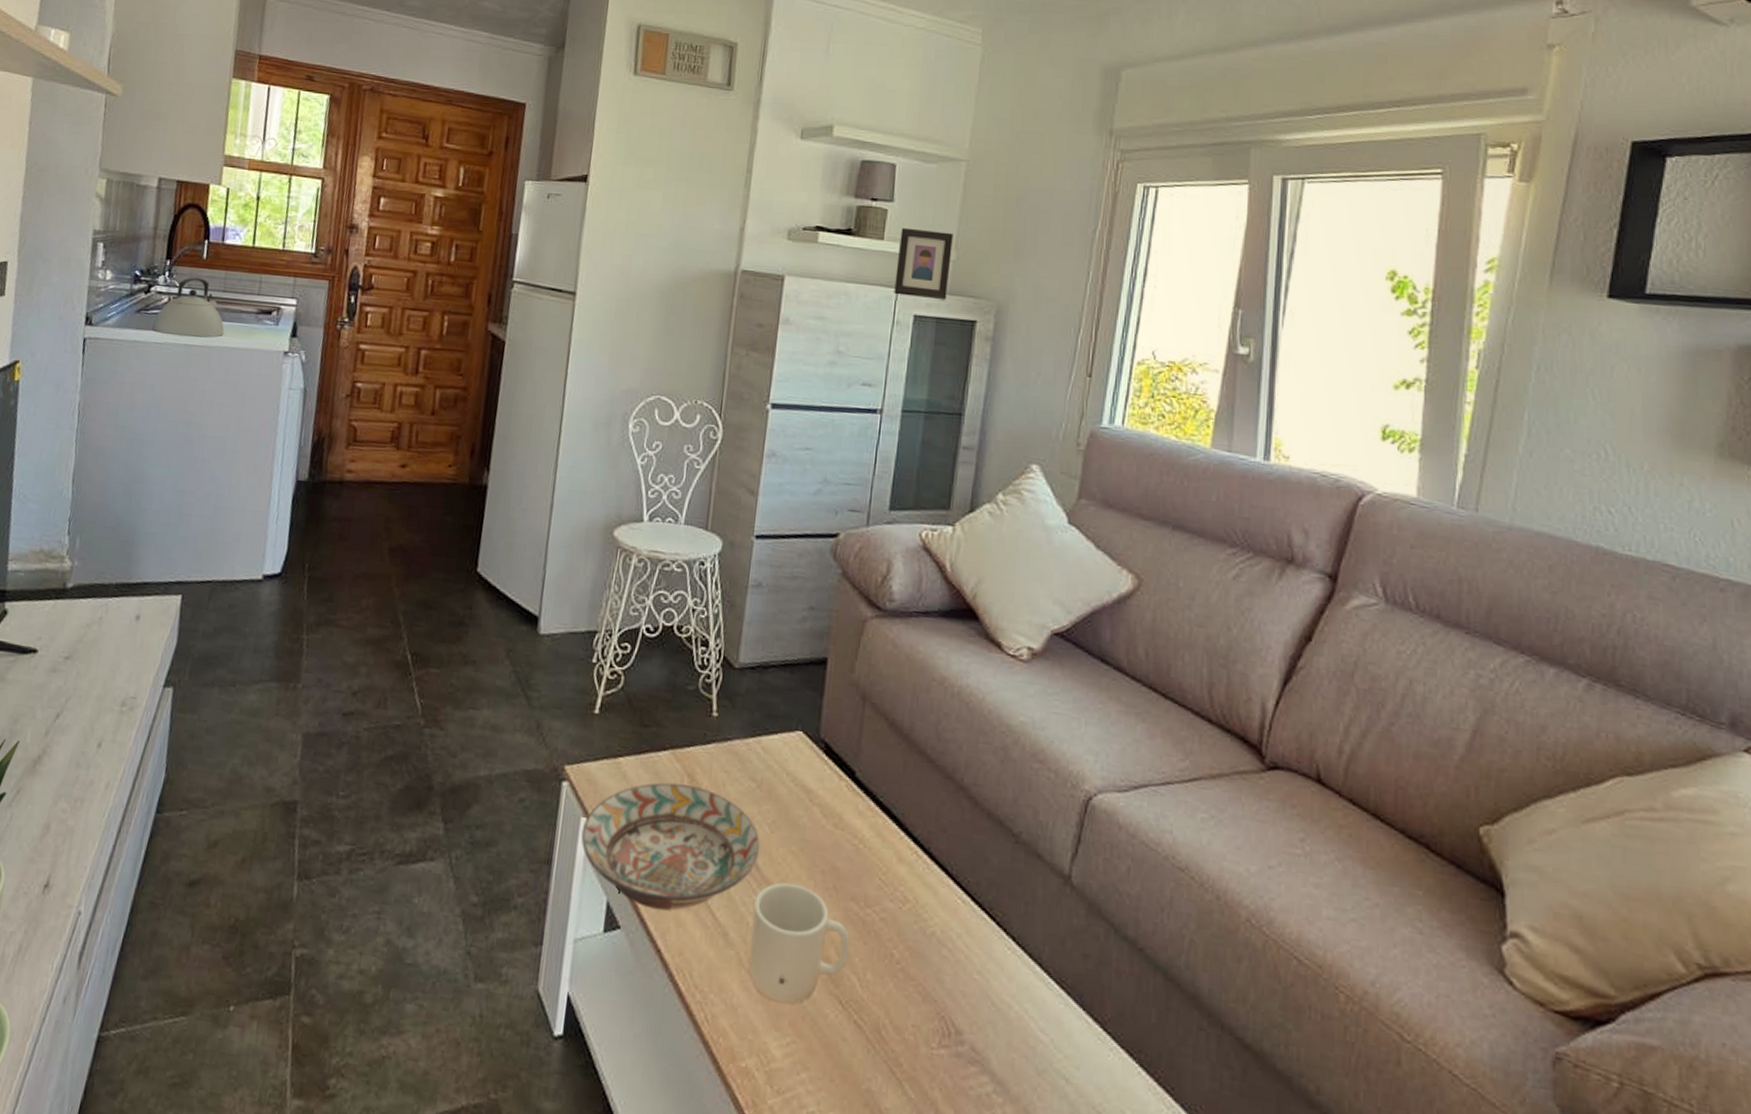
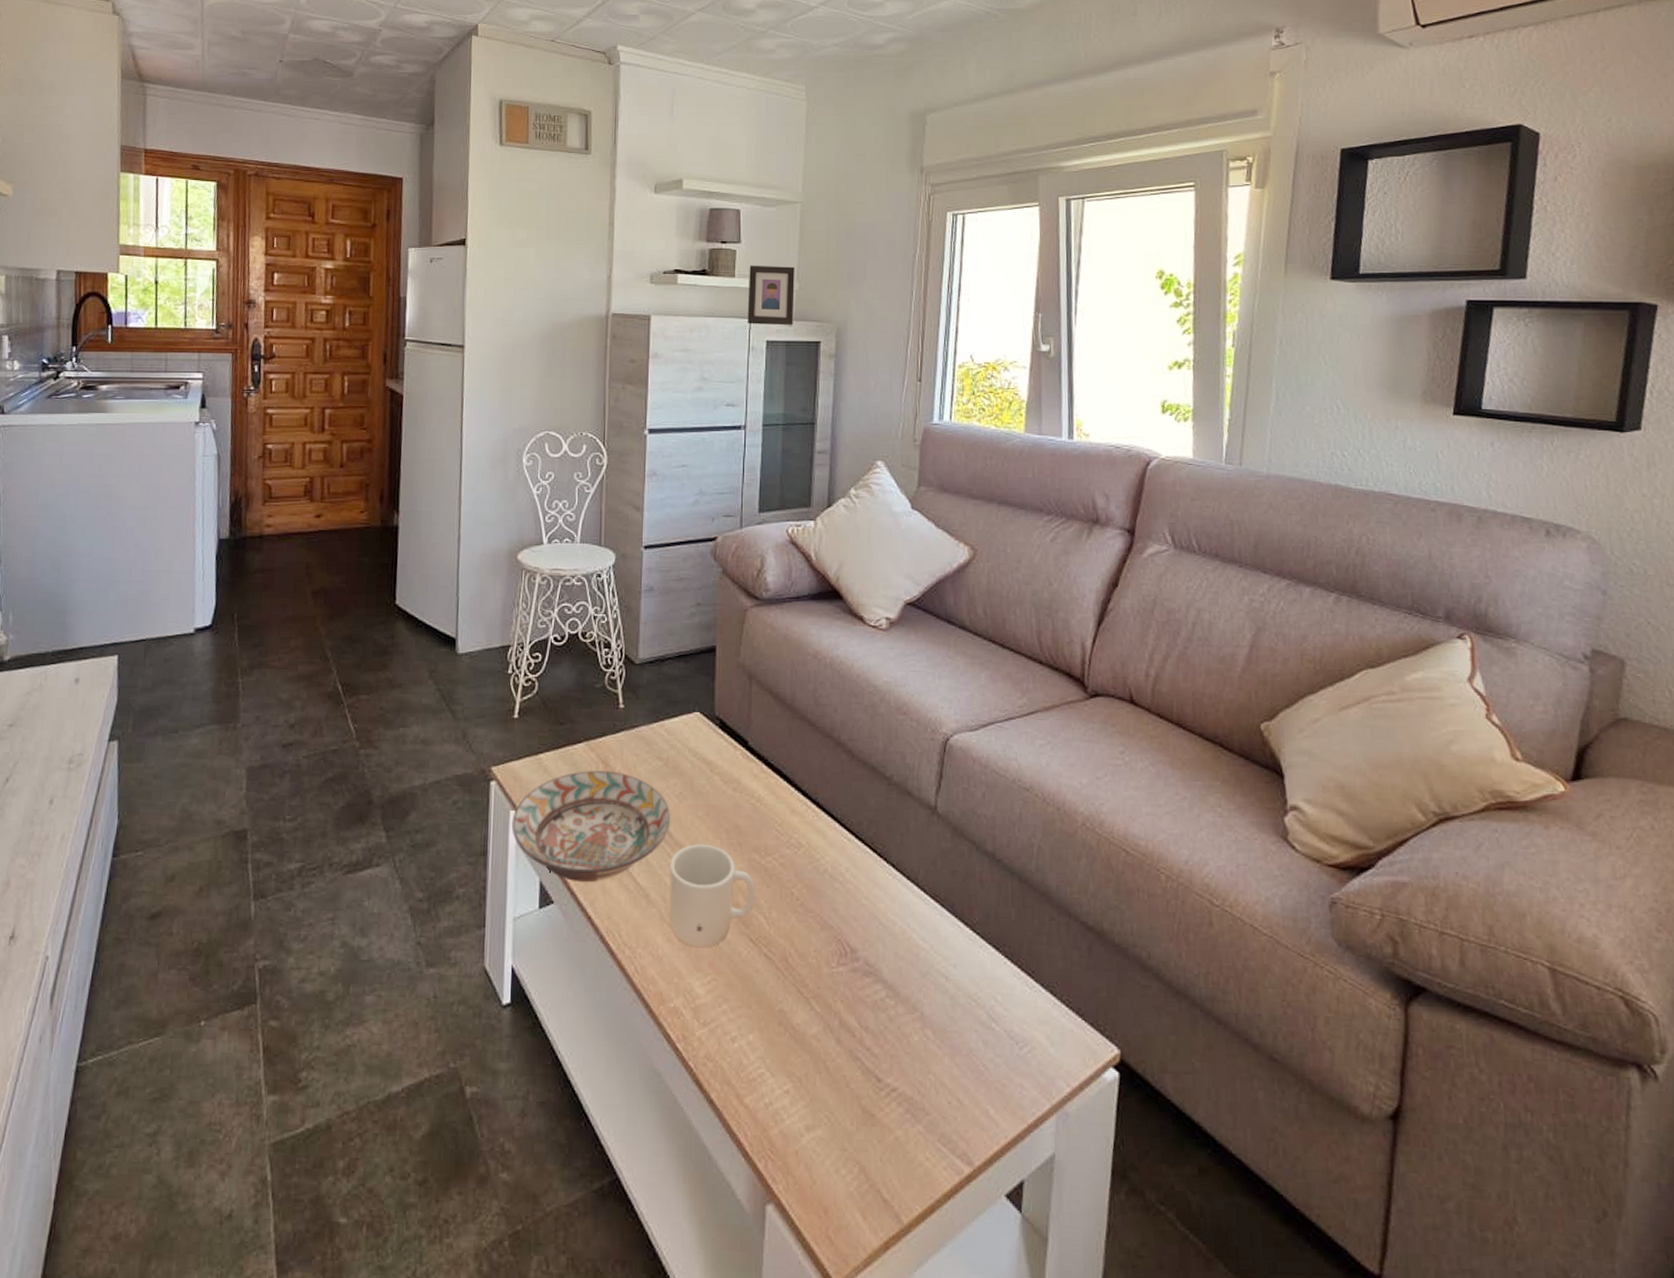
kettle: present [151,277,225,338] -> none [63,360,136,417]

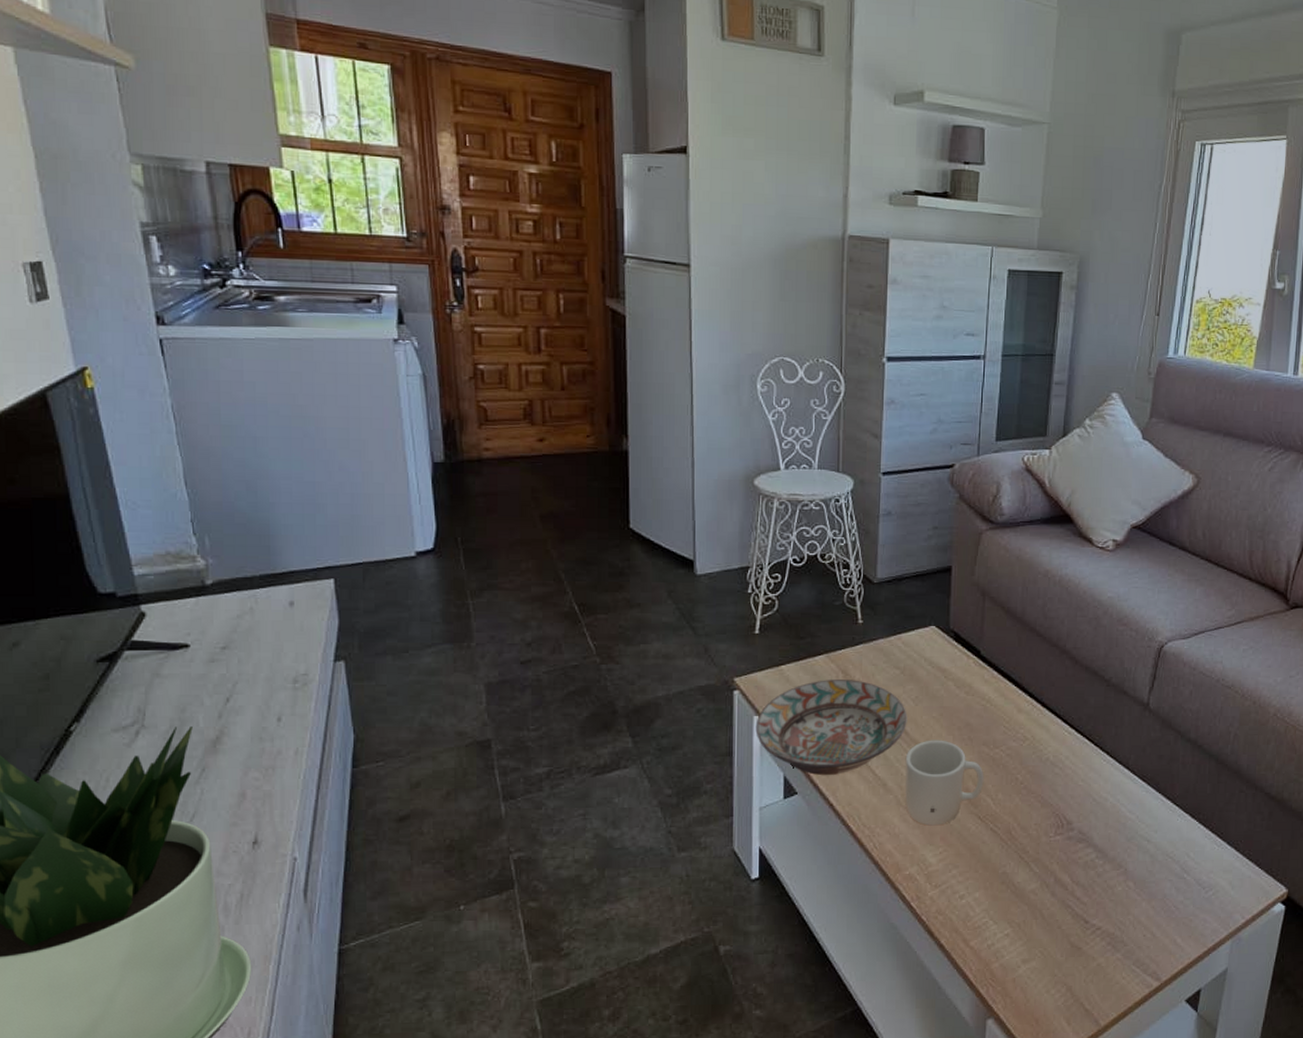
picture frame: present [747,265,795,326] -> none [989,189,1039,255]

